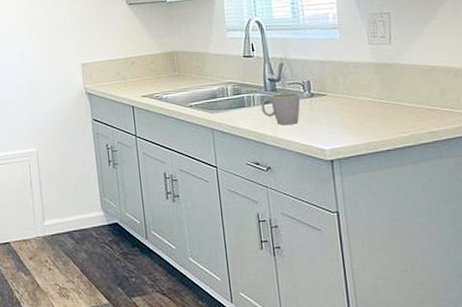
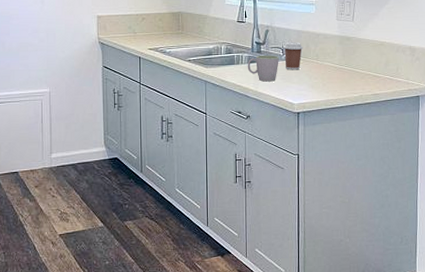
coffee cup: none [303,75,330,109] -> present [283,42,303,69]

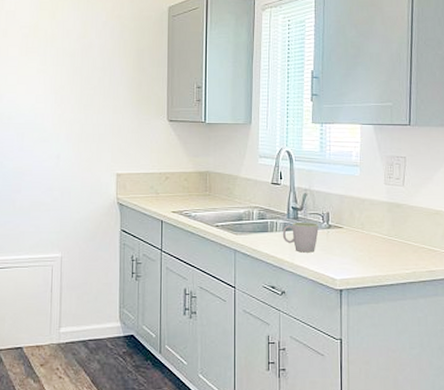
coffee cup: present [283,42,303,69] -> none [323,208,347,239]

